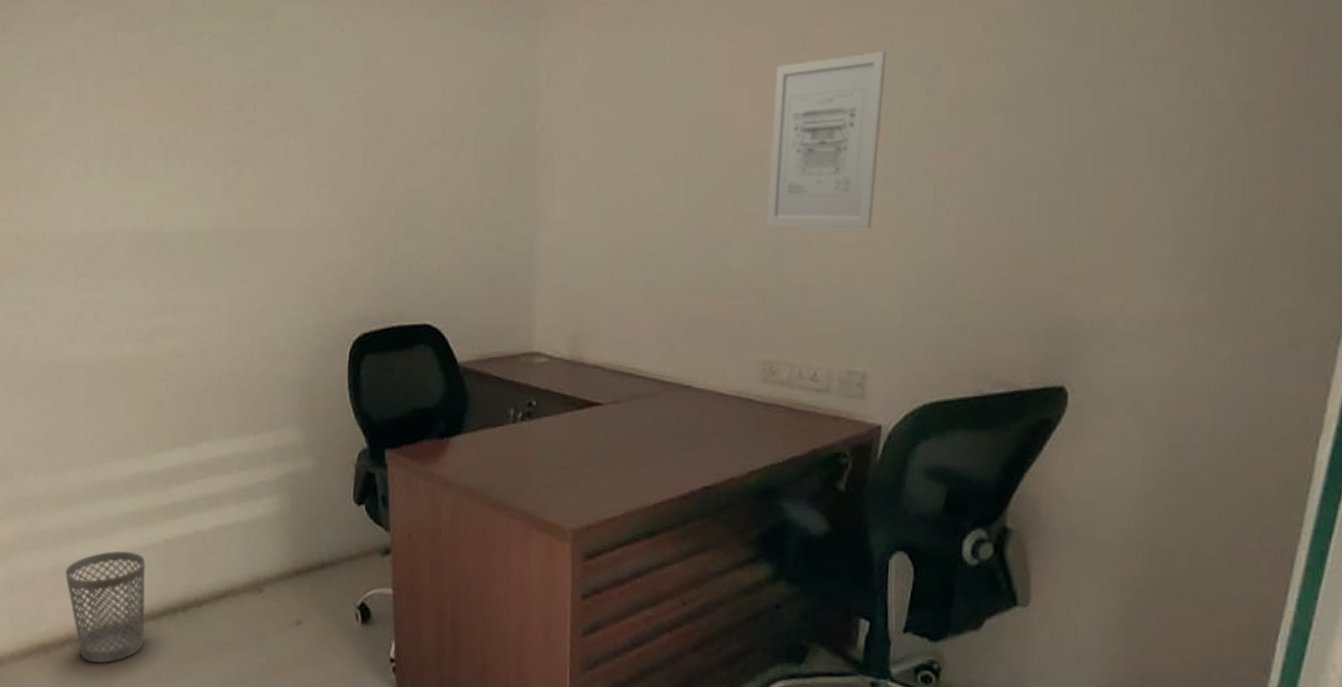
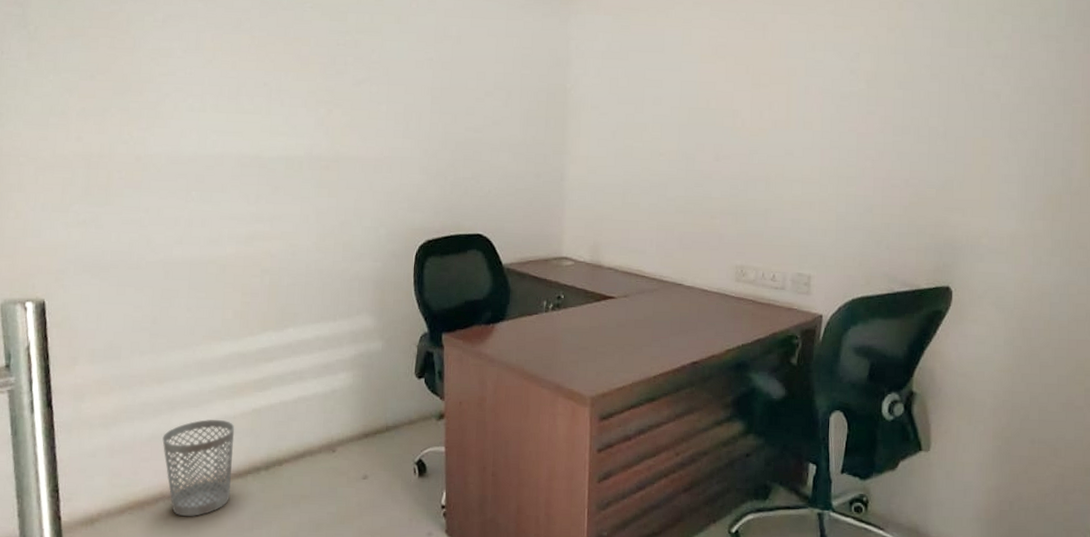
wall art: present [766,50,887,229] -> none [737,41,822,169]

